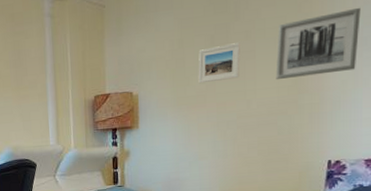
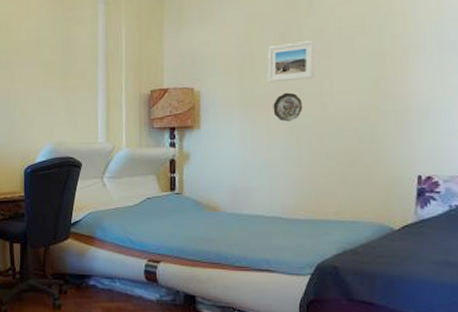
decorative plate: none [203,91,229,119] -> present [273,92,303,122]
wall art: present [275,7,361,79] -> none [354,10,446,82]

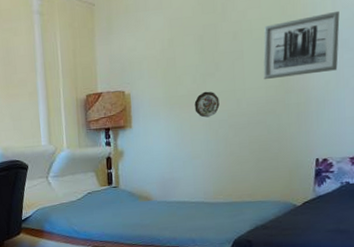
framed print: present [267,40,315,83] -> none [188,43,229,83]
wall art: none [354,10,446,82] -> present [263,10,340,79]

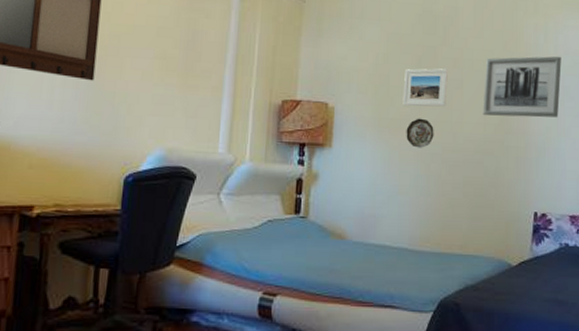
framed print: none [188,43,229,83] -> present [402,68,448,107]

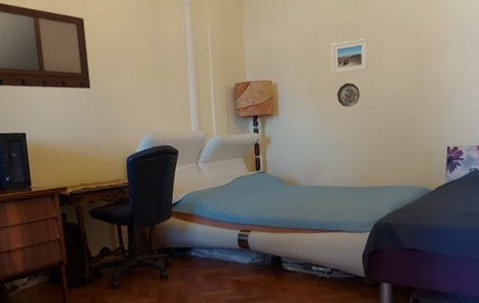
wall art: present [483,56,562,118] -> none [399,12,466,73]

